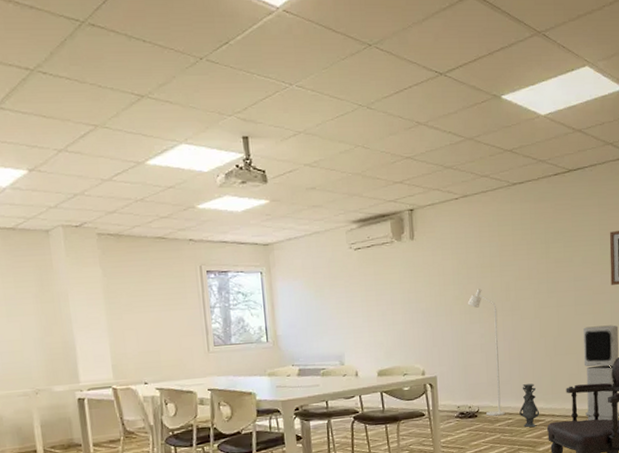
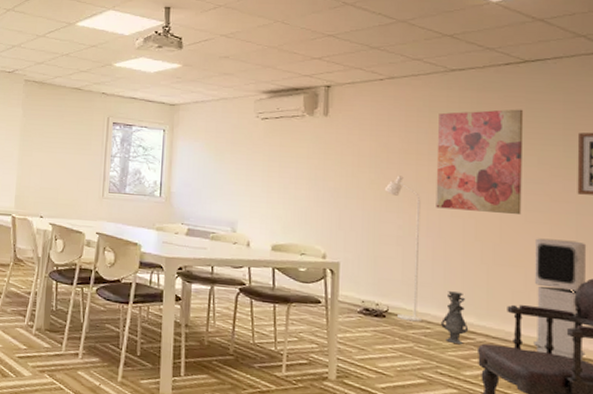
wall art: none [506,215,573,314] -> present [436,109,524,215]

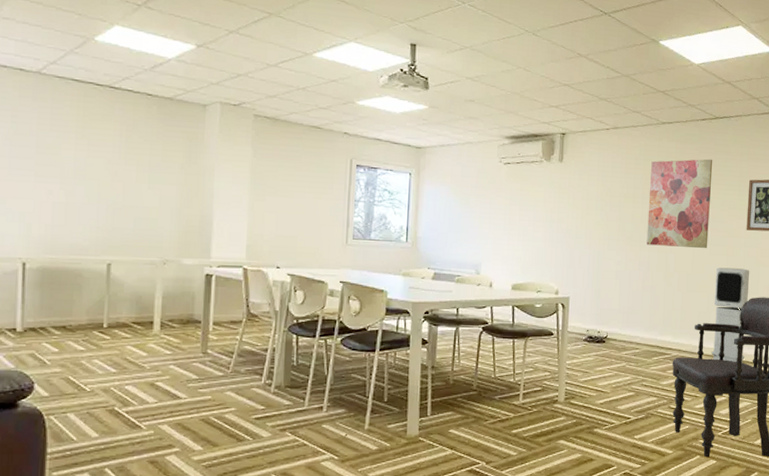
floor lamp: present [384,175,423,322] -> none [607,217,635,344]
vase: present [441,291,469,345] -> none [647,316,667,360]

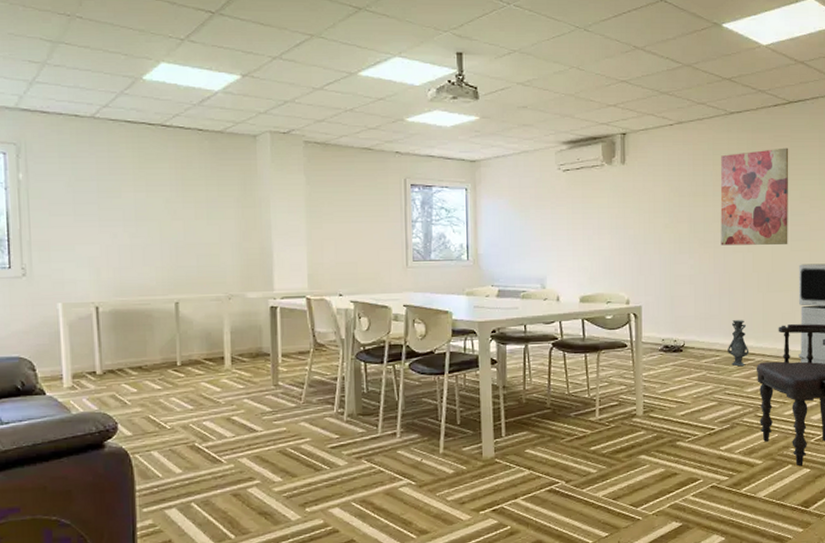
vase: none [647,316,667,360] -> present [728,320,749,367]

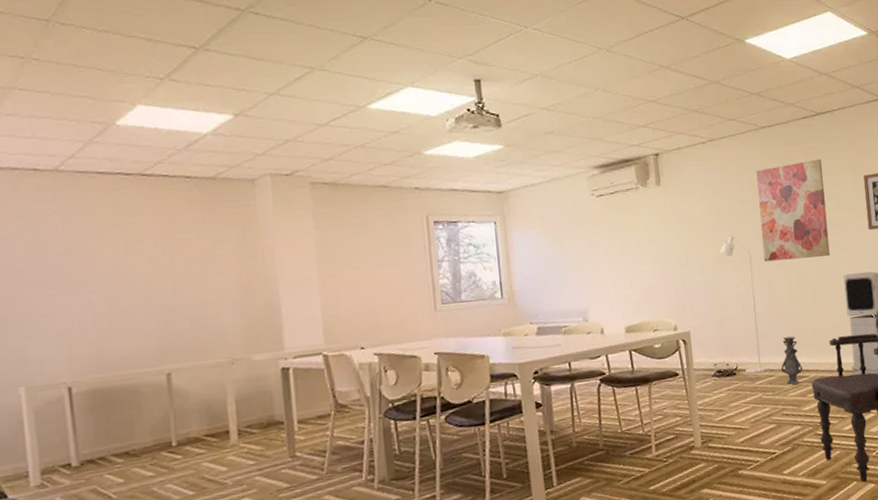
floor lamp: none [677,218,713,352] -> present [719,236,767,374]

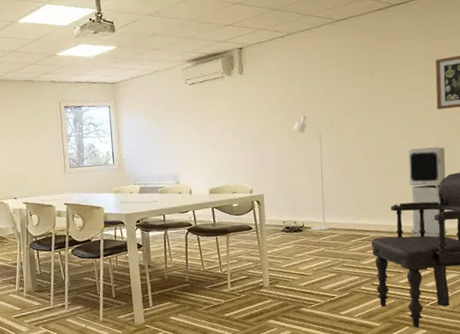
wall art: present [756,159,831,262] -> none [330,46,397,138]
vase: present [781,336,803,385] -> none [344,201,364,242]

